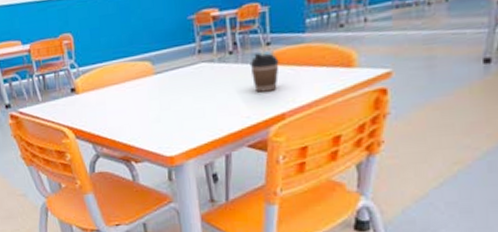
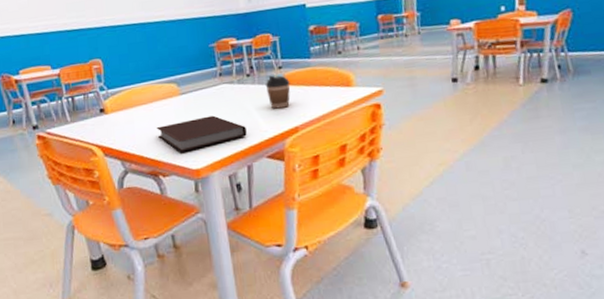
notebook: none [129,98,226,138] -> present [156,115,247,152]

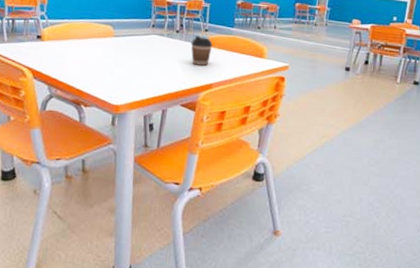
notebook: present [156,115,247,152] -> none [87,60,167,88]

